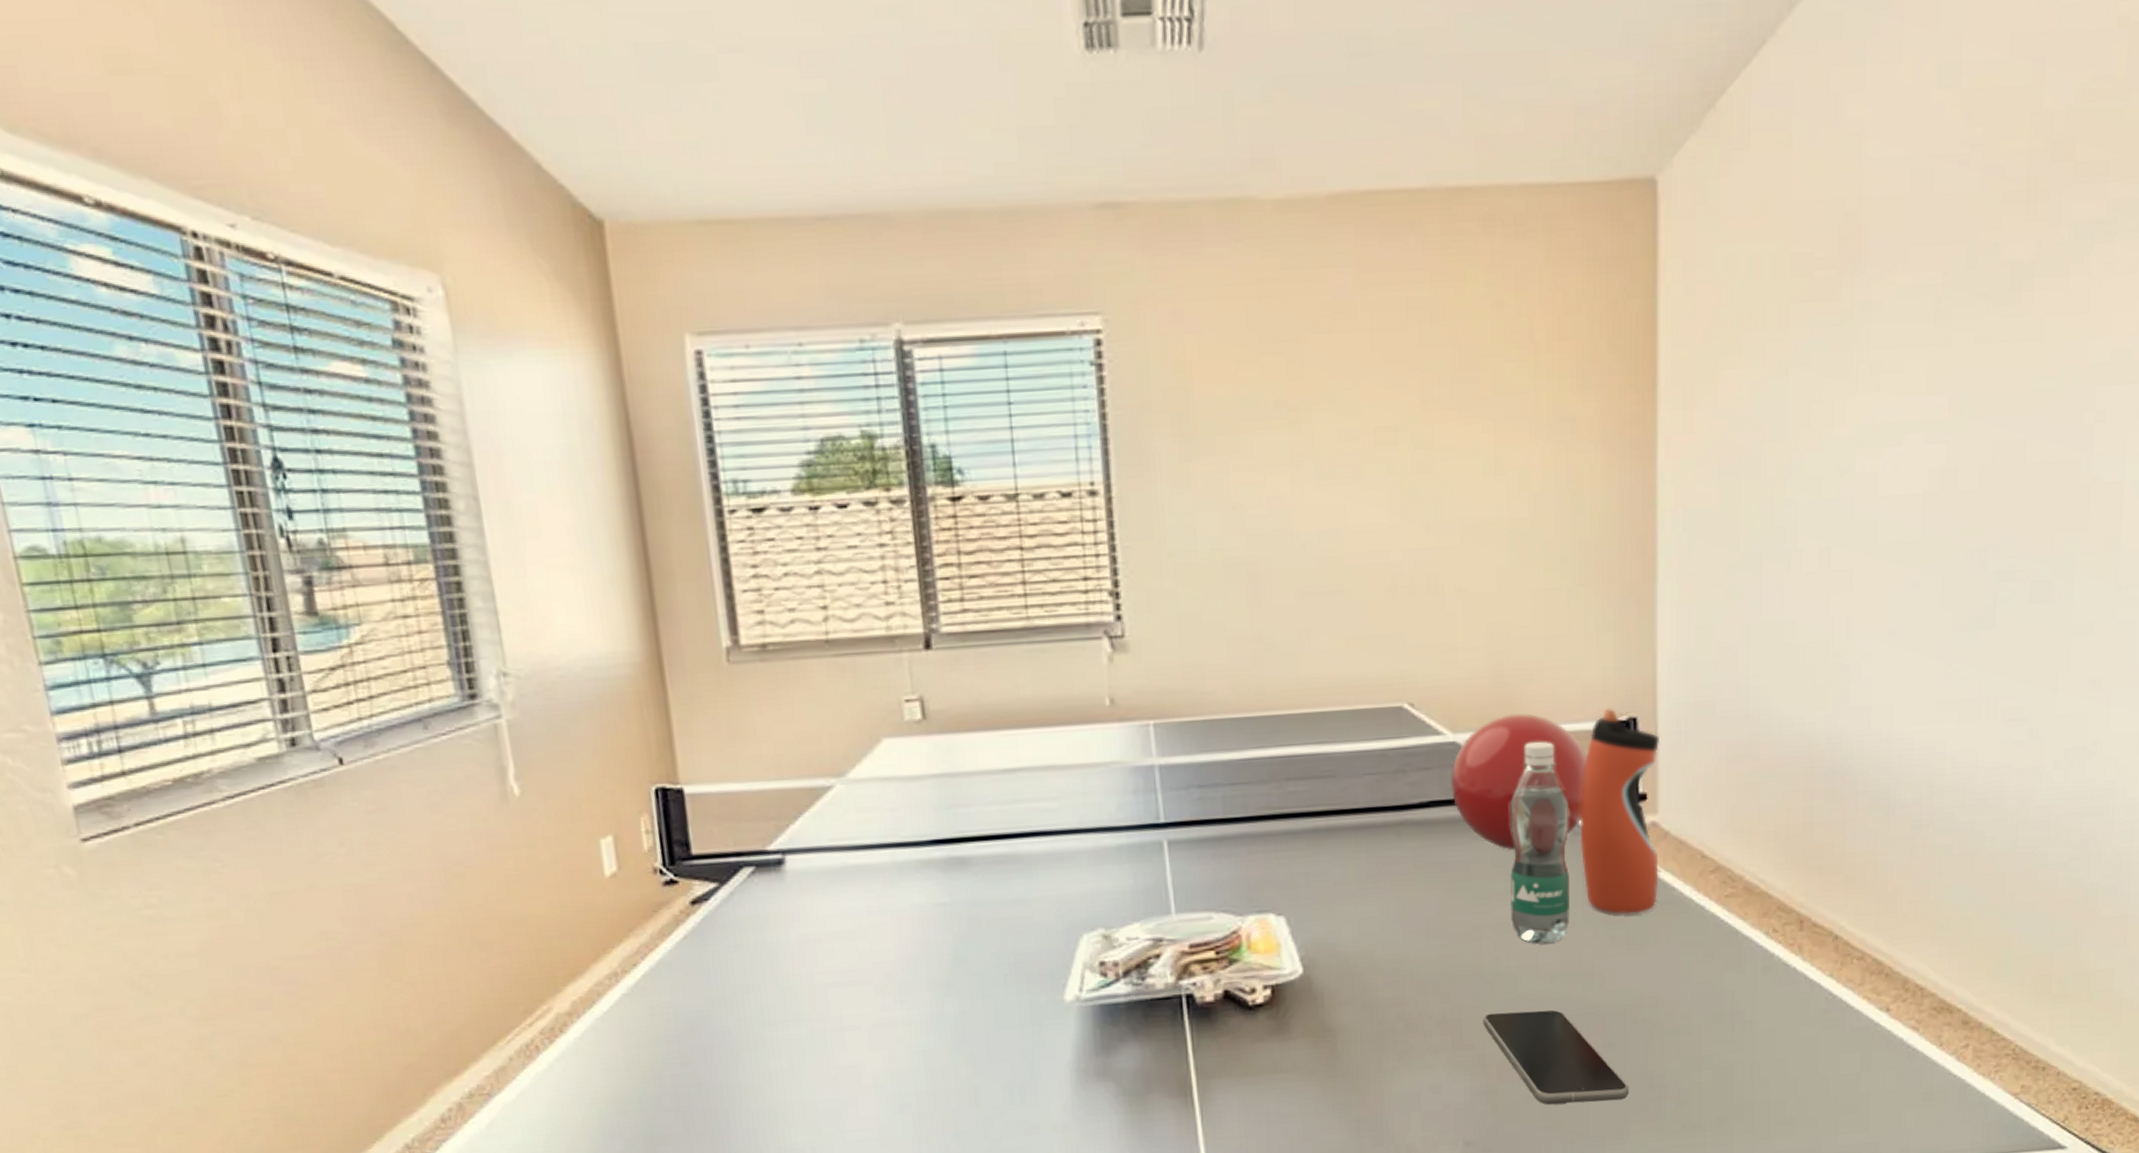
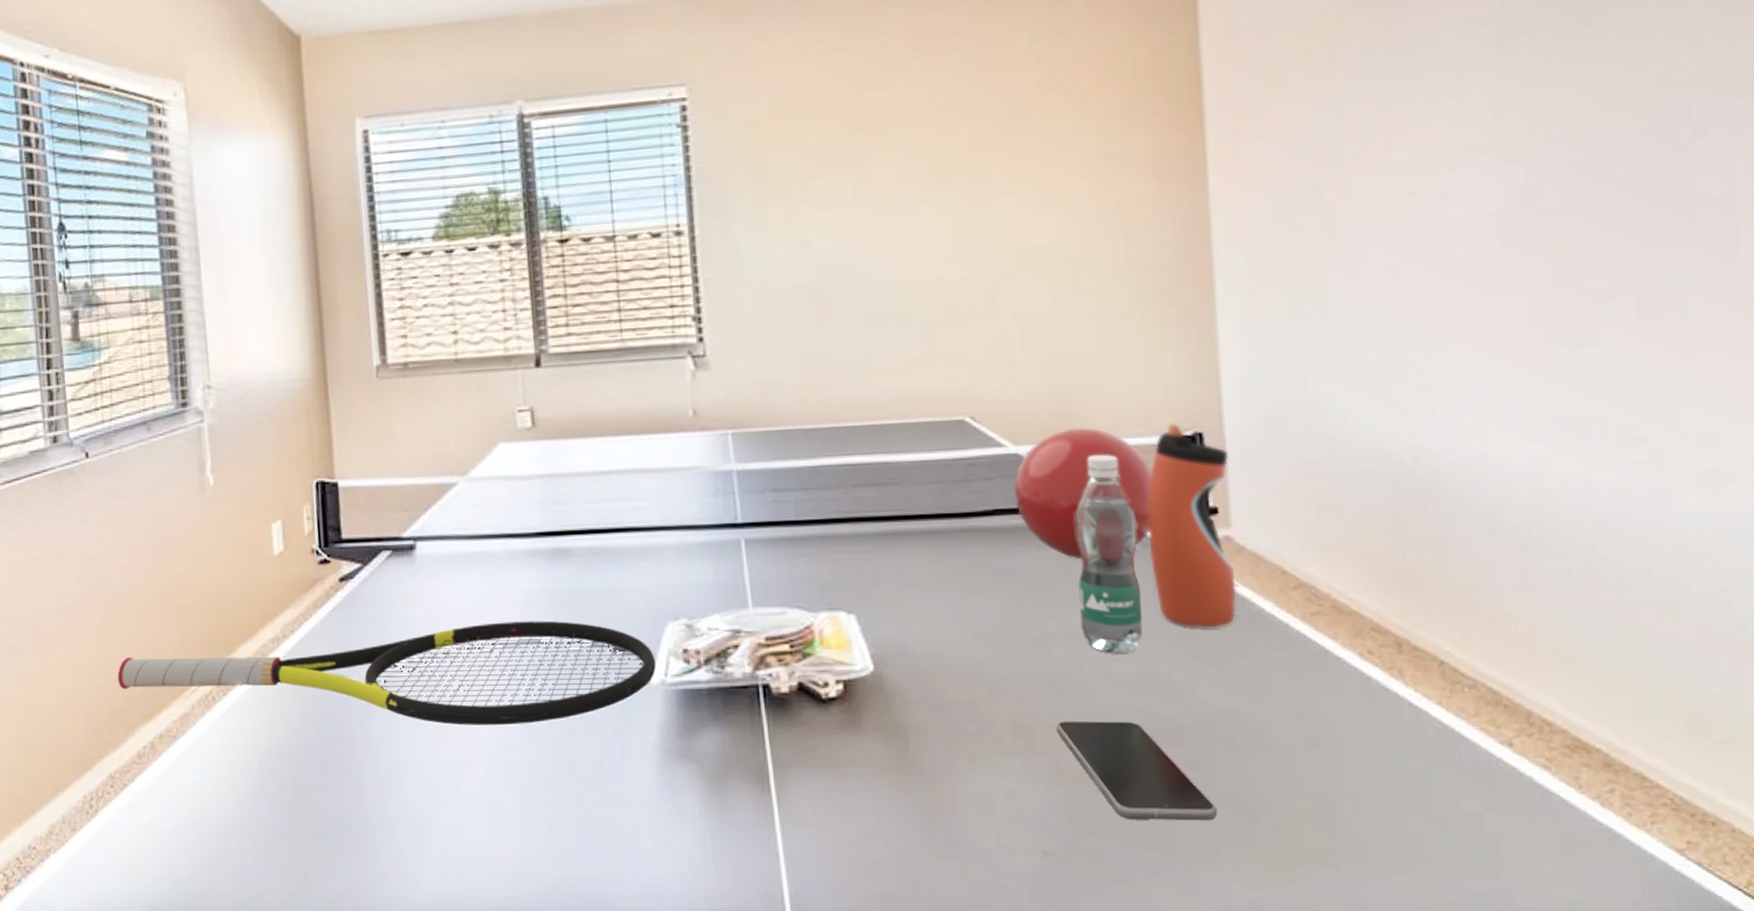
tennis racket: none [406,938,1070,1059] -> present [117,620,656,726]

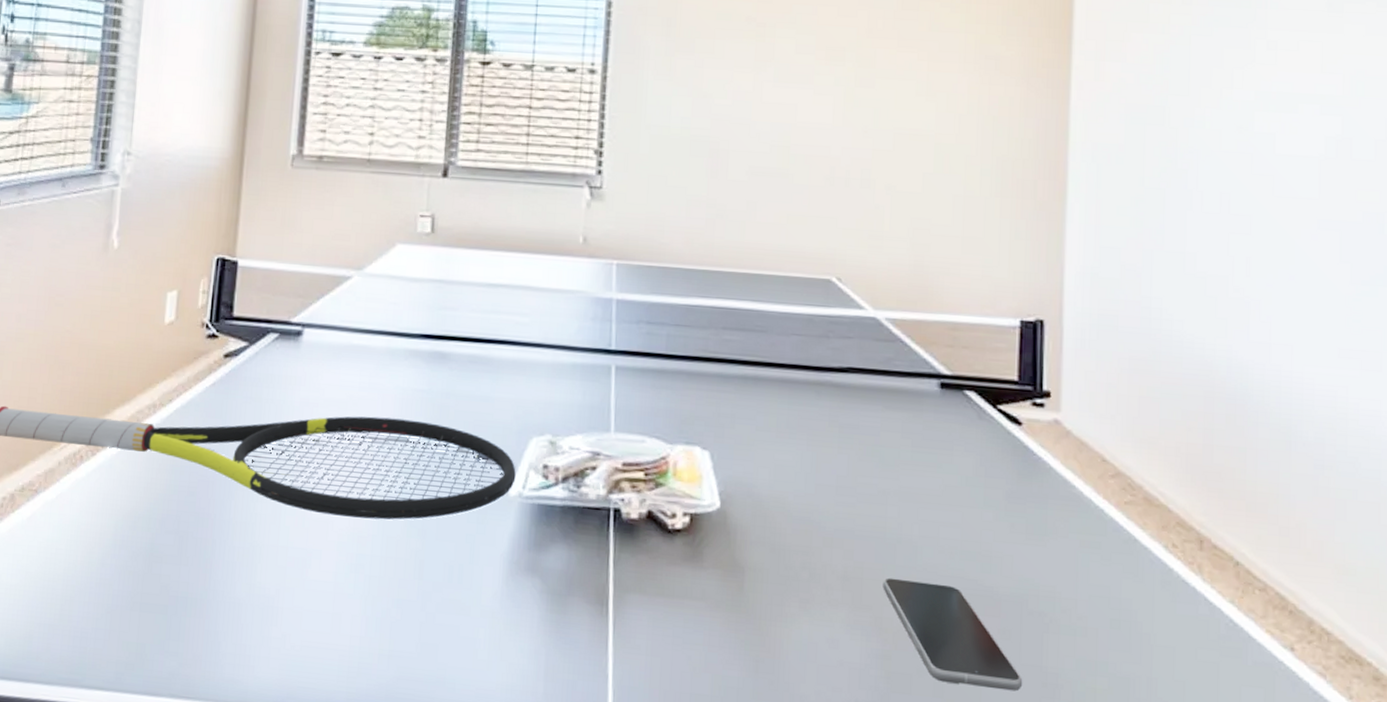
ball: present [1013,427,1153,560] -> none [868,299,996,425]
bottle: present [1075,454,1143,654] -> none [916,327,977,520]
water bottle: present [1147,424,1236,628] -> none [985,308,1065,505]

